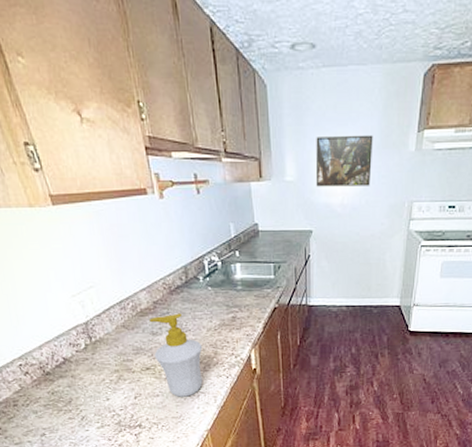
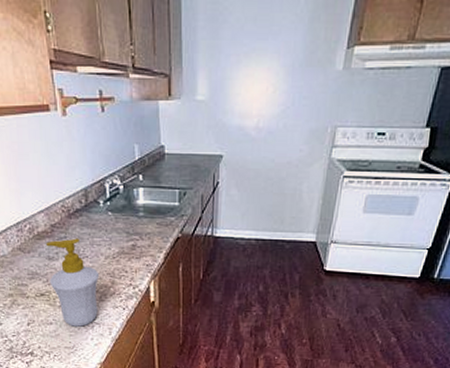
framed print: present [315,135,373,187] -> none [229,51,296,108]

